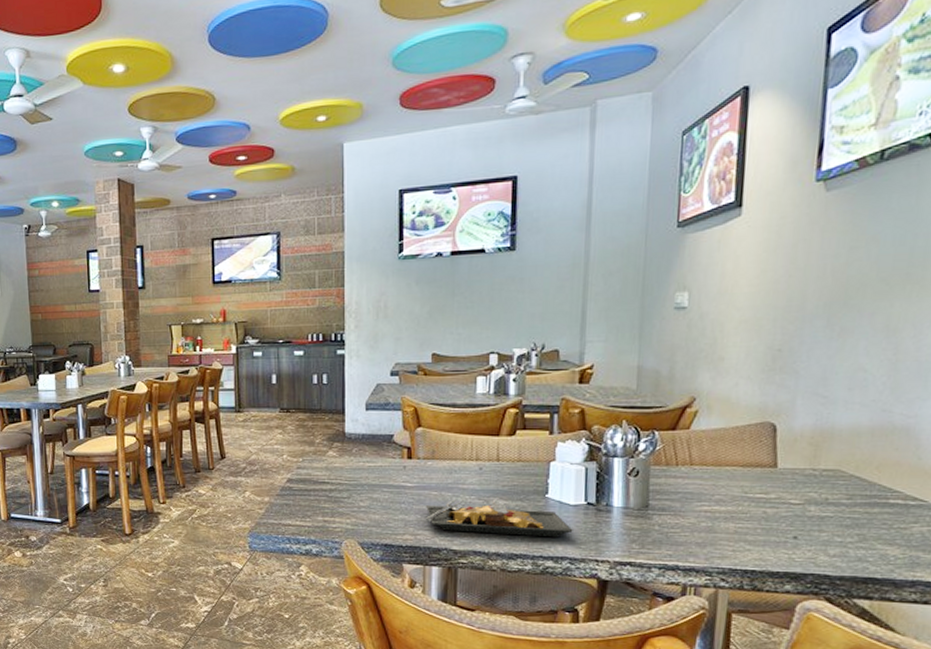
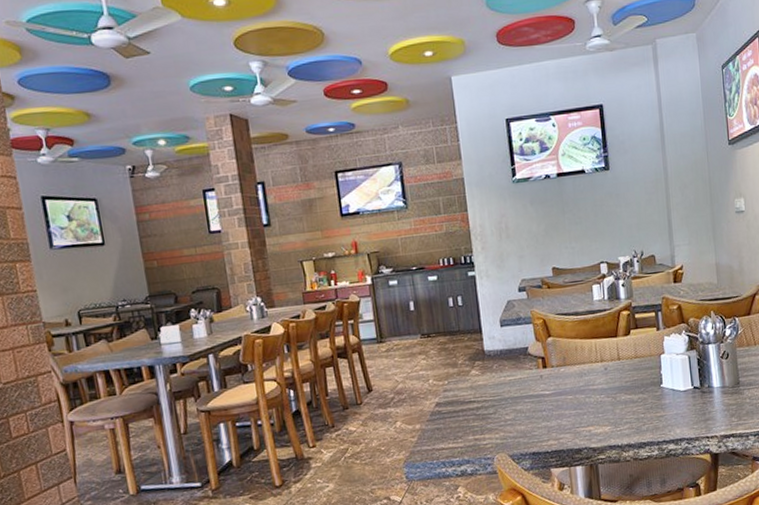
plate: present [426,499,573,538] -> none [565,395,686,431]

